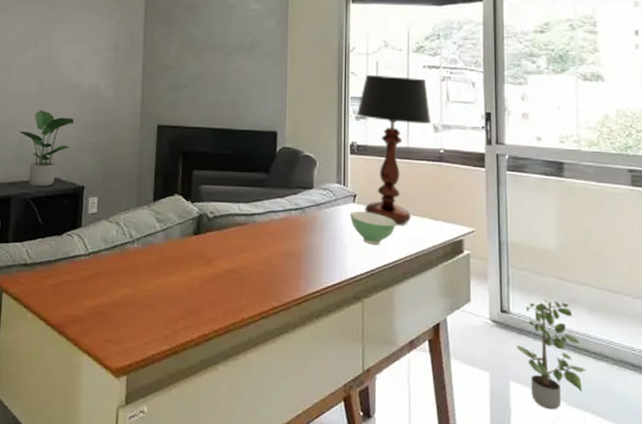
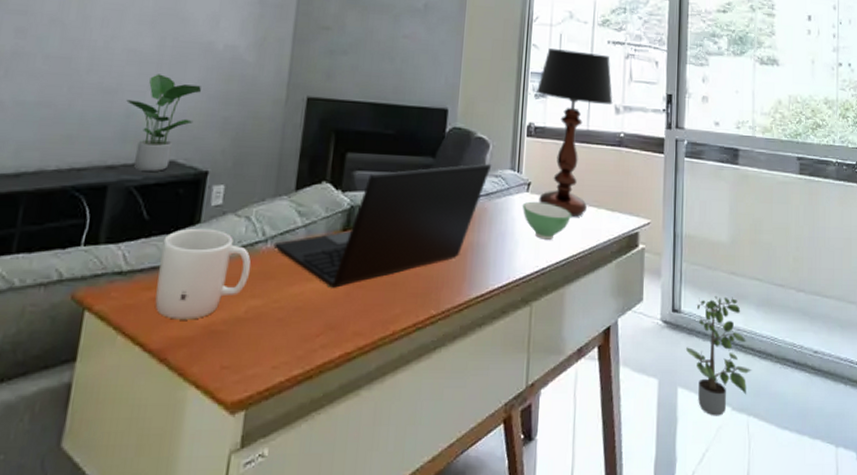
mug: none [52,231,123,303] -> present [155,228,252,320]
laptop: none [139,178,320,281] -> present [273,163,492,288]

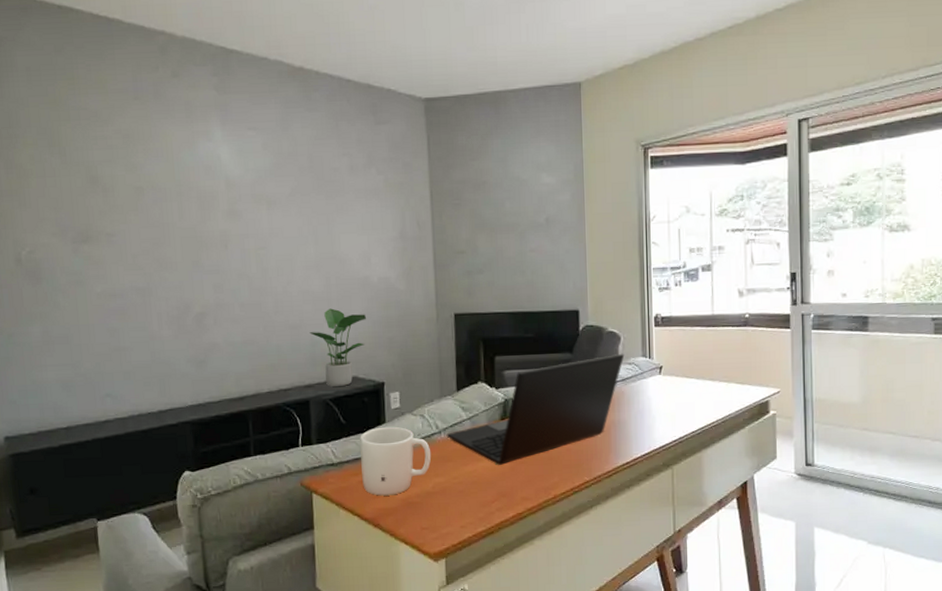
bowl: present [522,201,571,240] -> none [656,382,703,413]
table lamp: present [536,48,613,217] -> none [659,243,736,392]
potted plant: present [685,296,751,416] -> none [820,449,886,549]

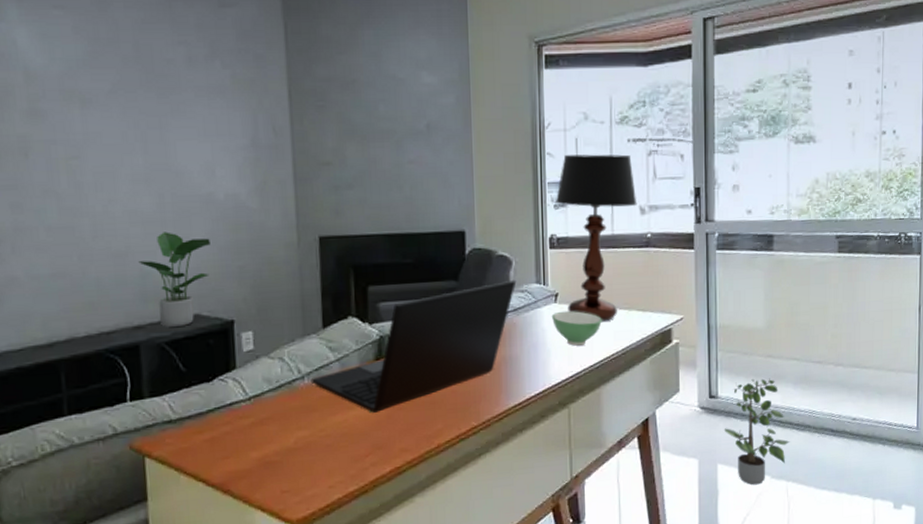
mug: present [360,426,432,496] -> none [204,372,293,456]
bowl: none [656,382,703,413] -> present [551,310,602,346]
table lamp: none [659,243,736,392] -> present [555,154,637,321]
potted plant: none [820,449,886,549] -> present [724,378,790,485]

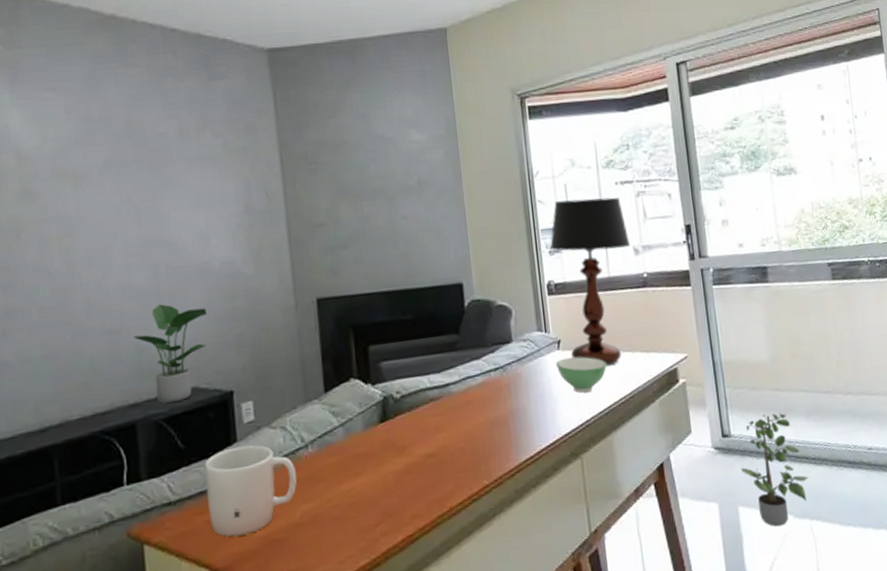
mug: none [204,372,293,456] -> present [204,444,298,537]
laptop: present [310,279,517,413] -> none [314,329,518,479]

